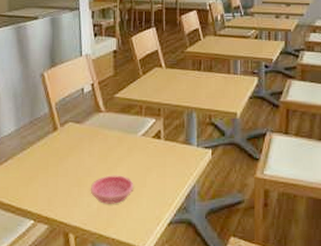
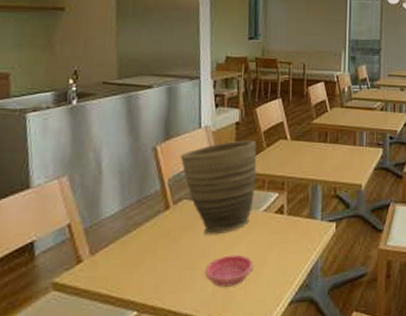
vase: none [64,68,134,156] -> present [180,140,257,235]

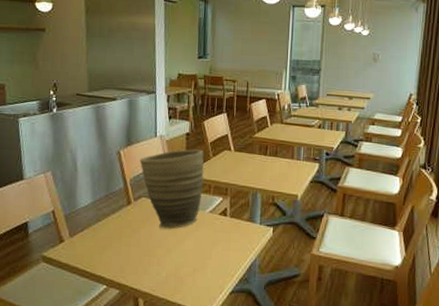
saucer: present [205,254,254,287] -> none [160,247,200,273]

